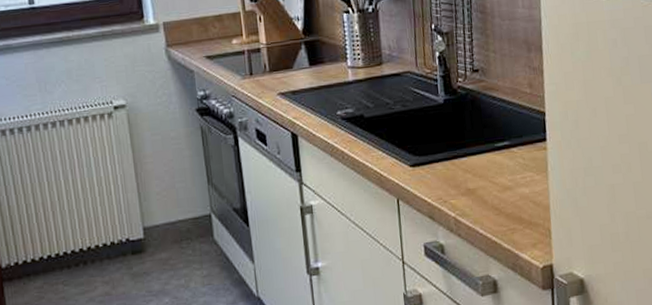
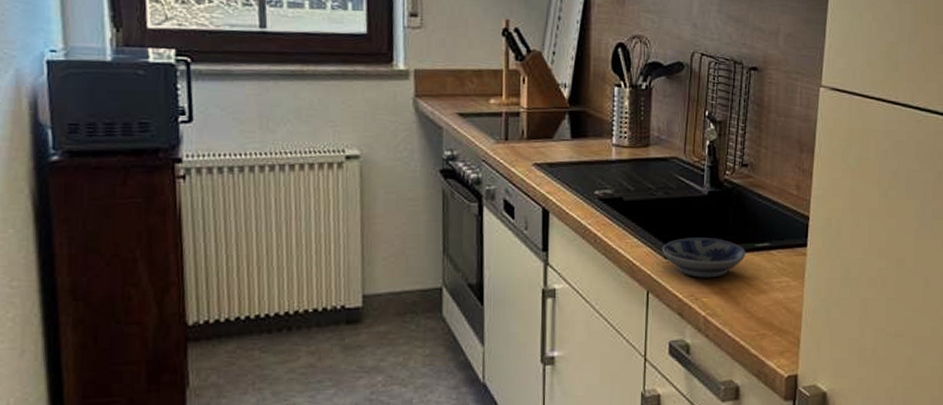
bowl: none [406,142,488,182] -> present [662,237,746,278]

